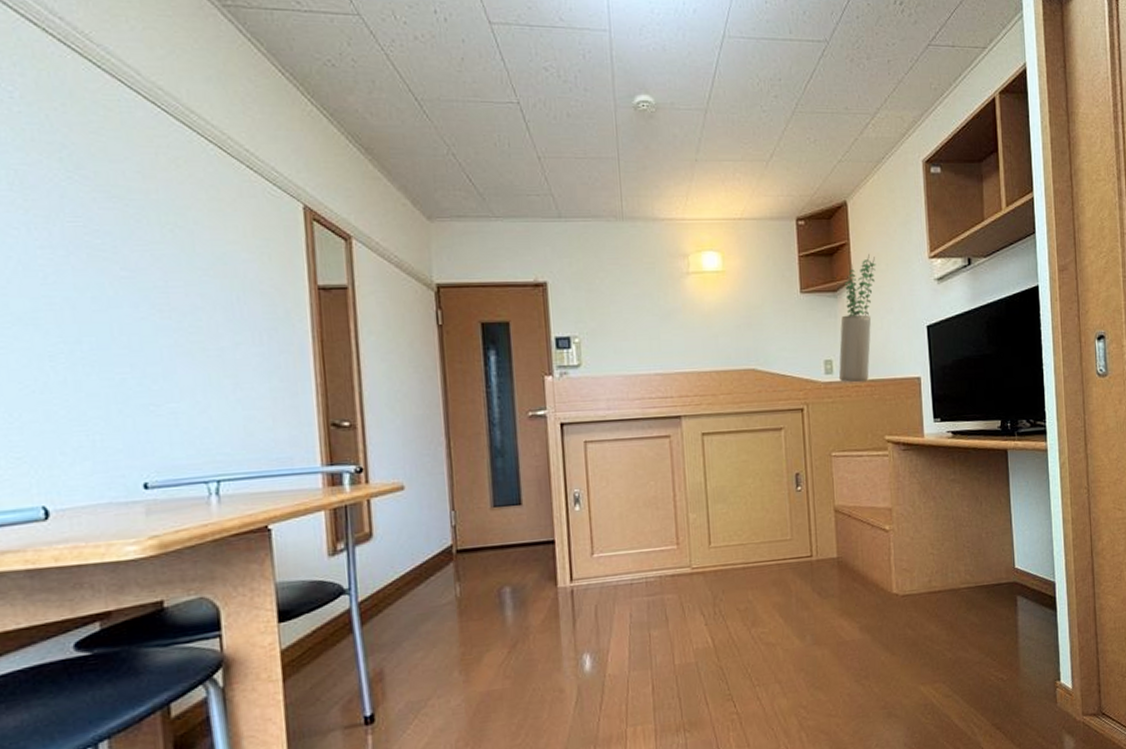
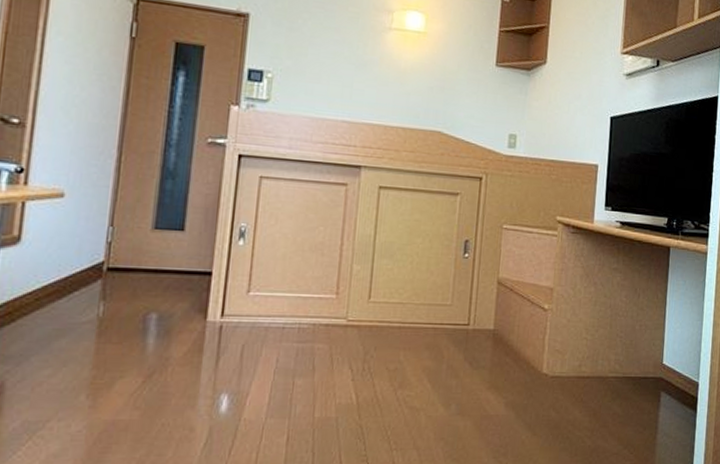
vase: present [838,254,877,383] -> none [520,40,572,162]

